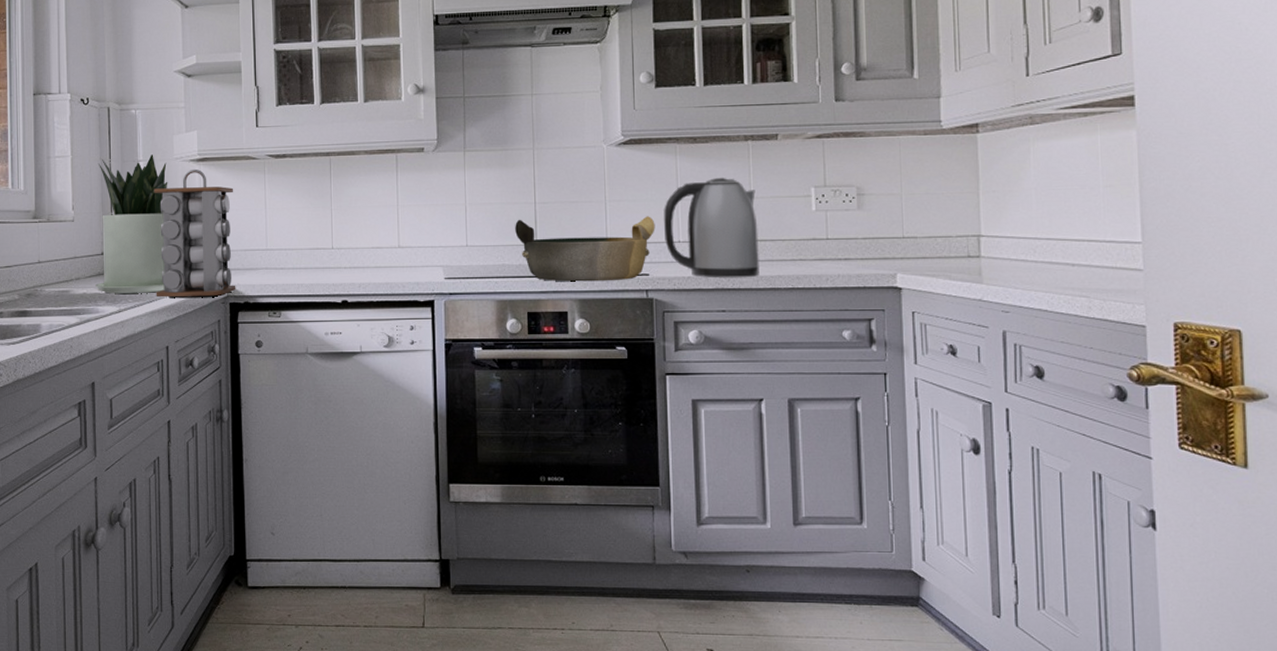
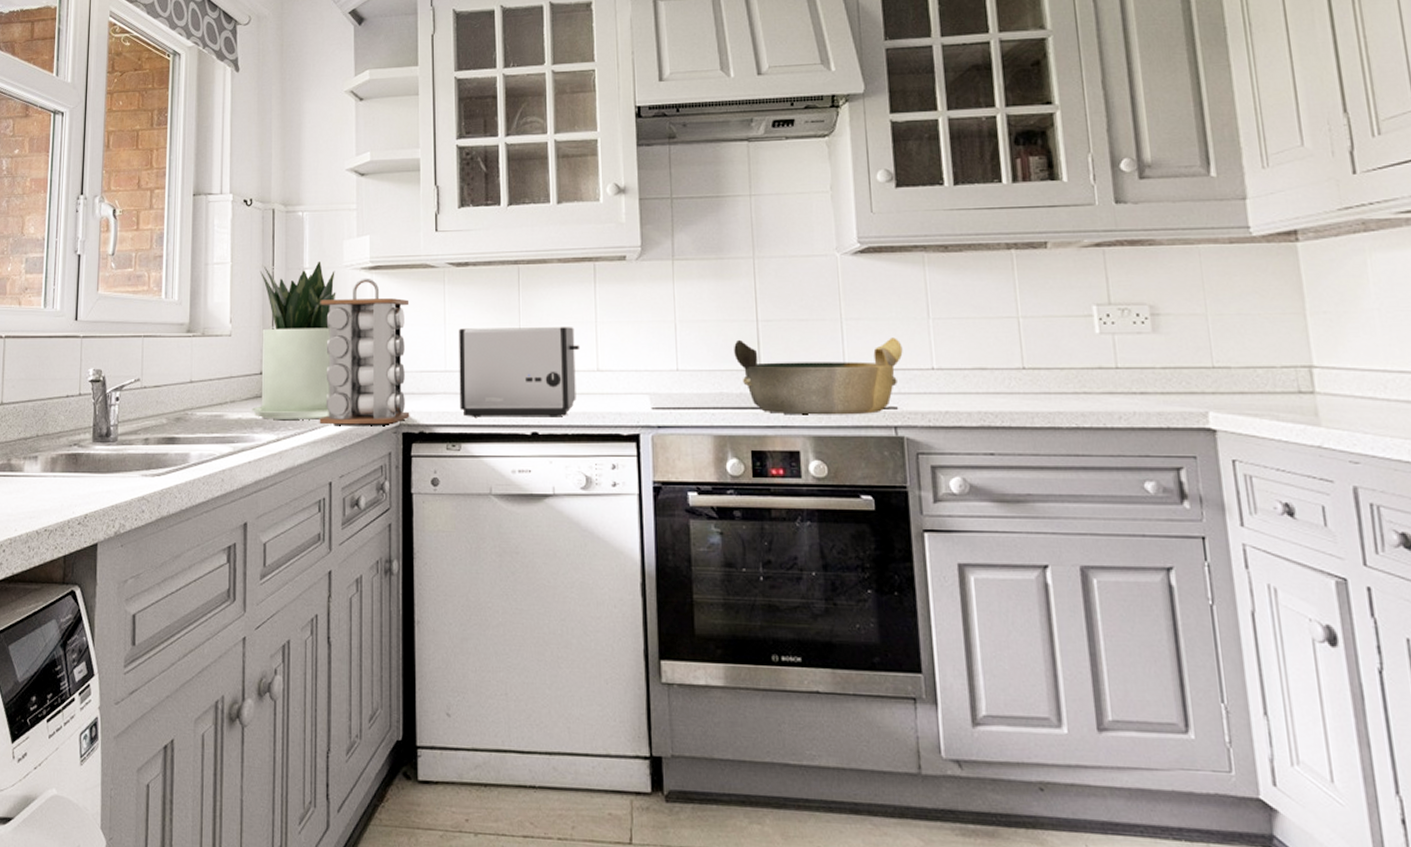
toaster: none [278,210,384,289] -> present [459,327,581,417]
kettle: present [663,178,760,278] -> none [911,293,1034,414]

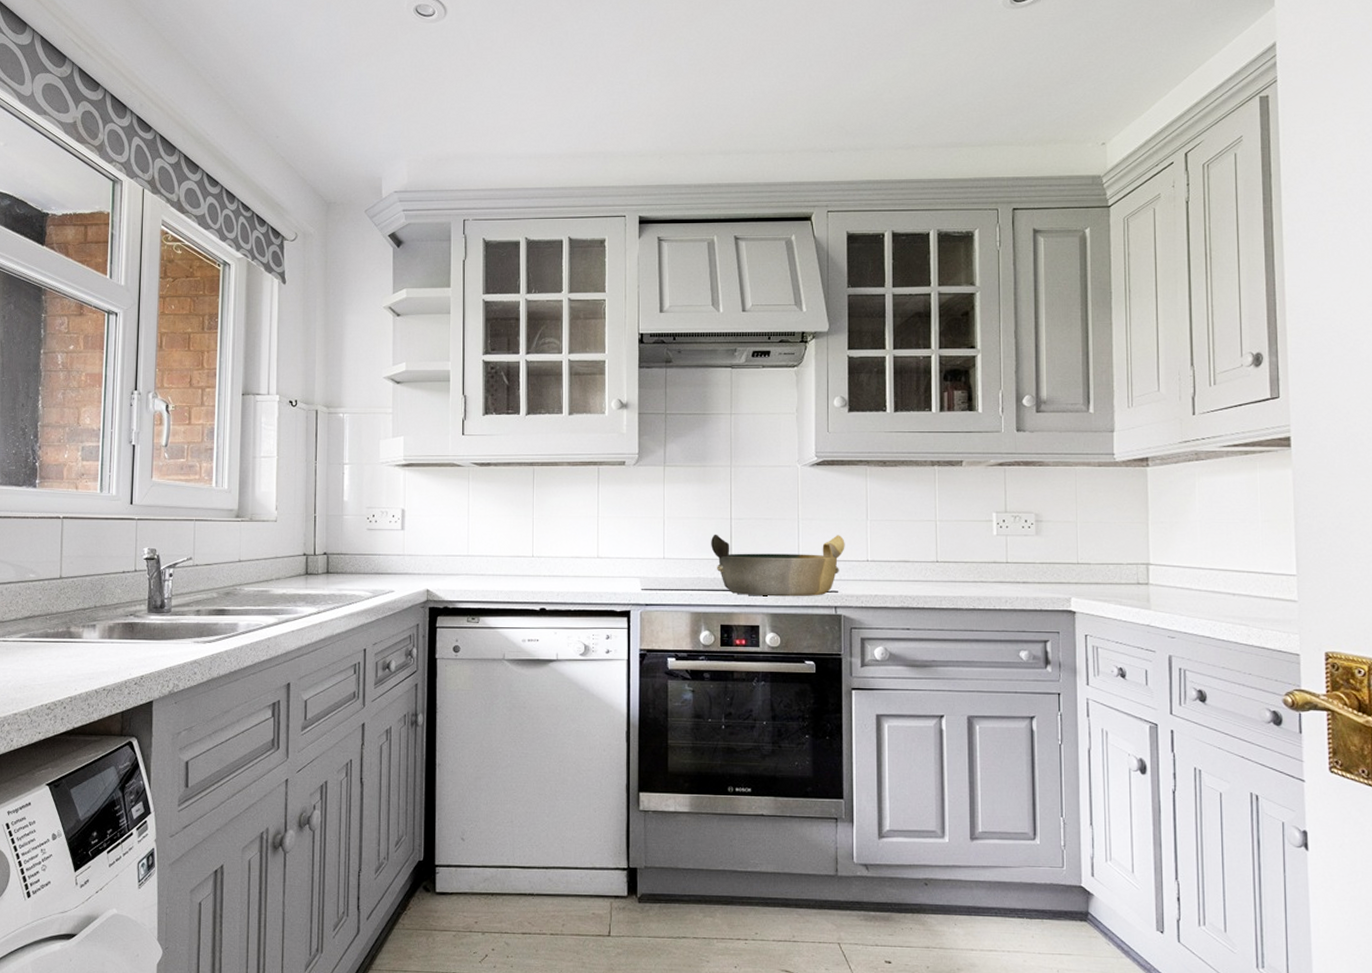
planter: present [252,262,336,419] -> none [295,458,373,595]
spice rack: present [319,278,410,427] -> none [355,473,438,602]
toaster: present [459,327,581,417] -> none [479,519,584,596]

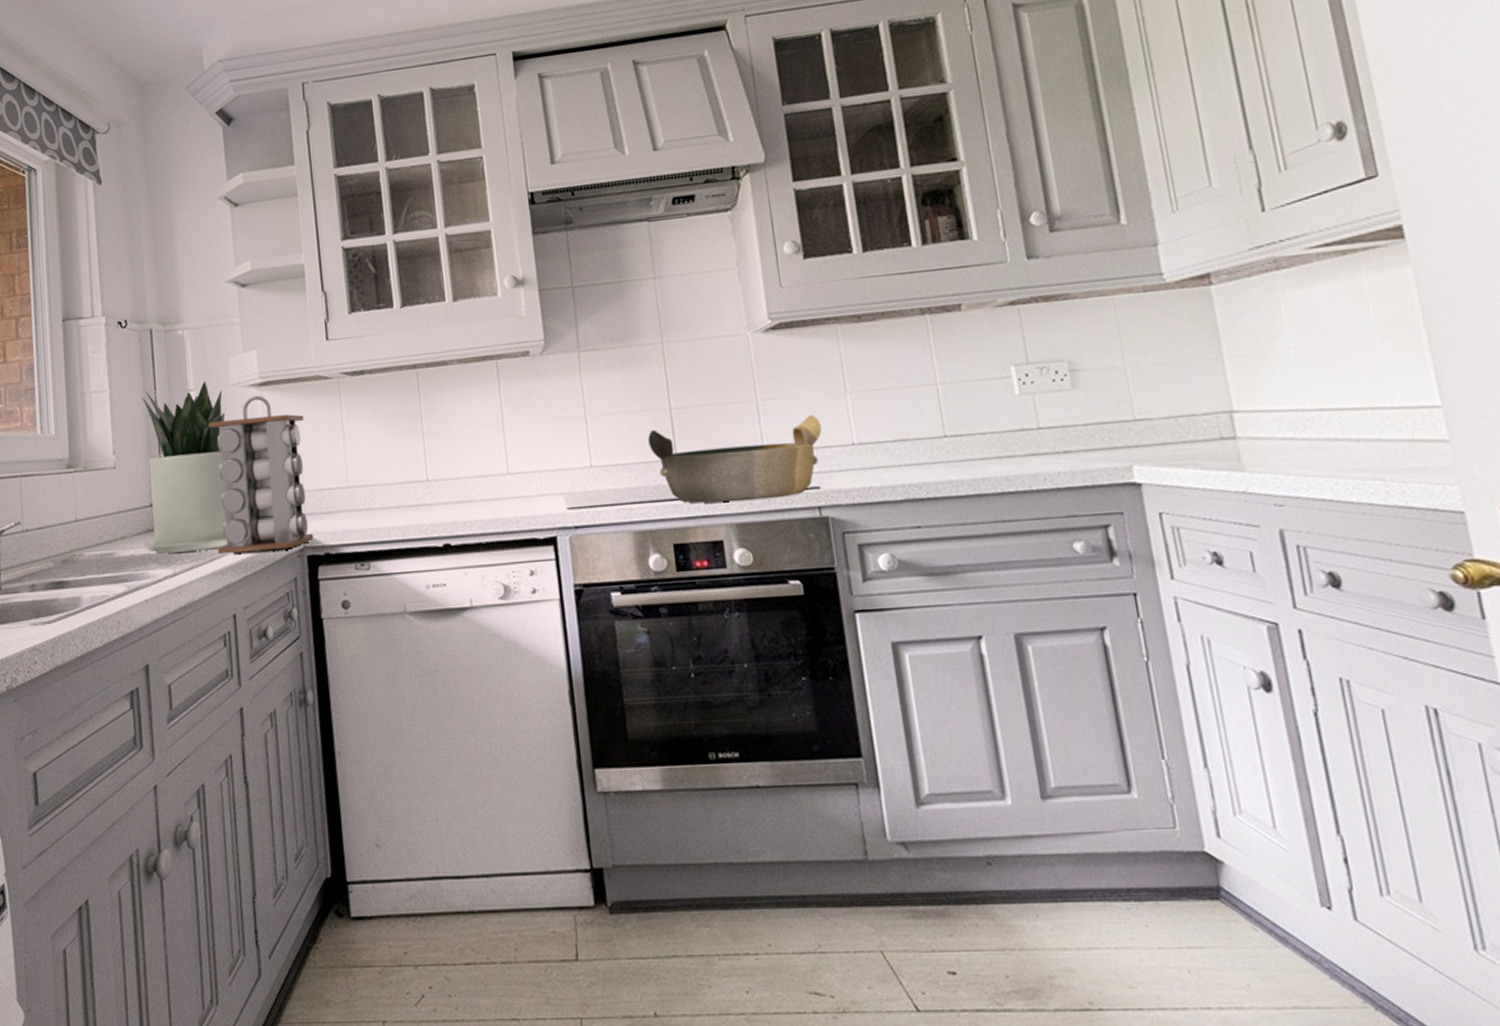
planter: none [295,458,373,595] -> present [141,382,228,554]
spice rack: none [355,473,438,602] -> present [208,395,314,555]

